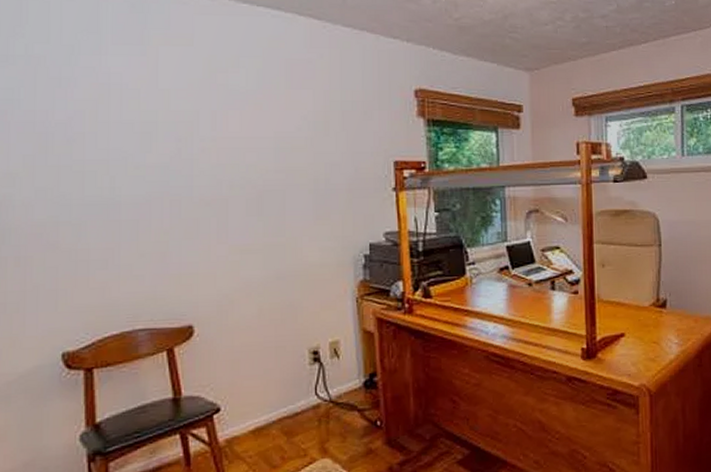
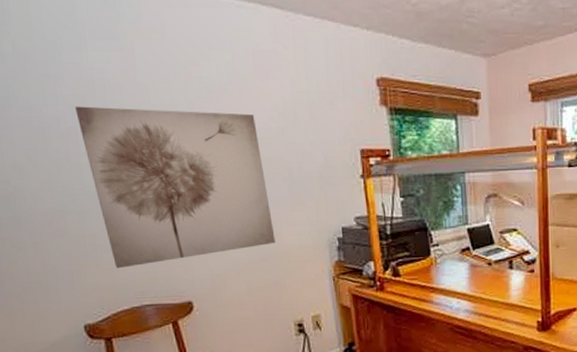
wall art: none [86,111,294,288] -> present [75,106,276,269]

